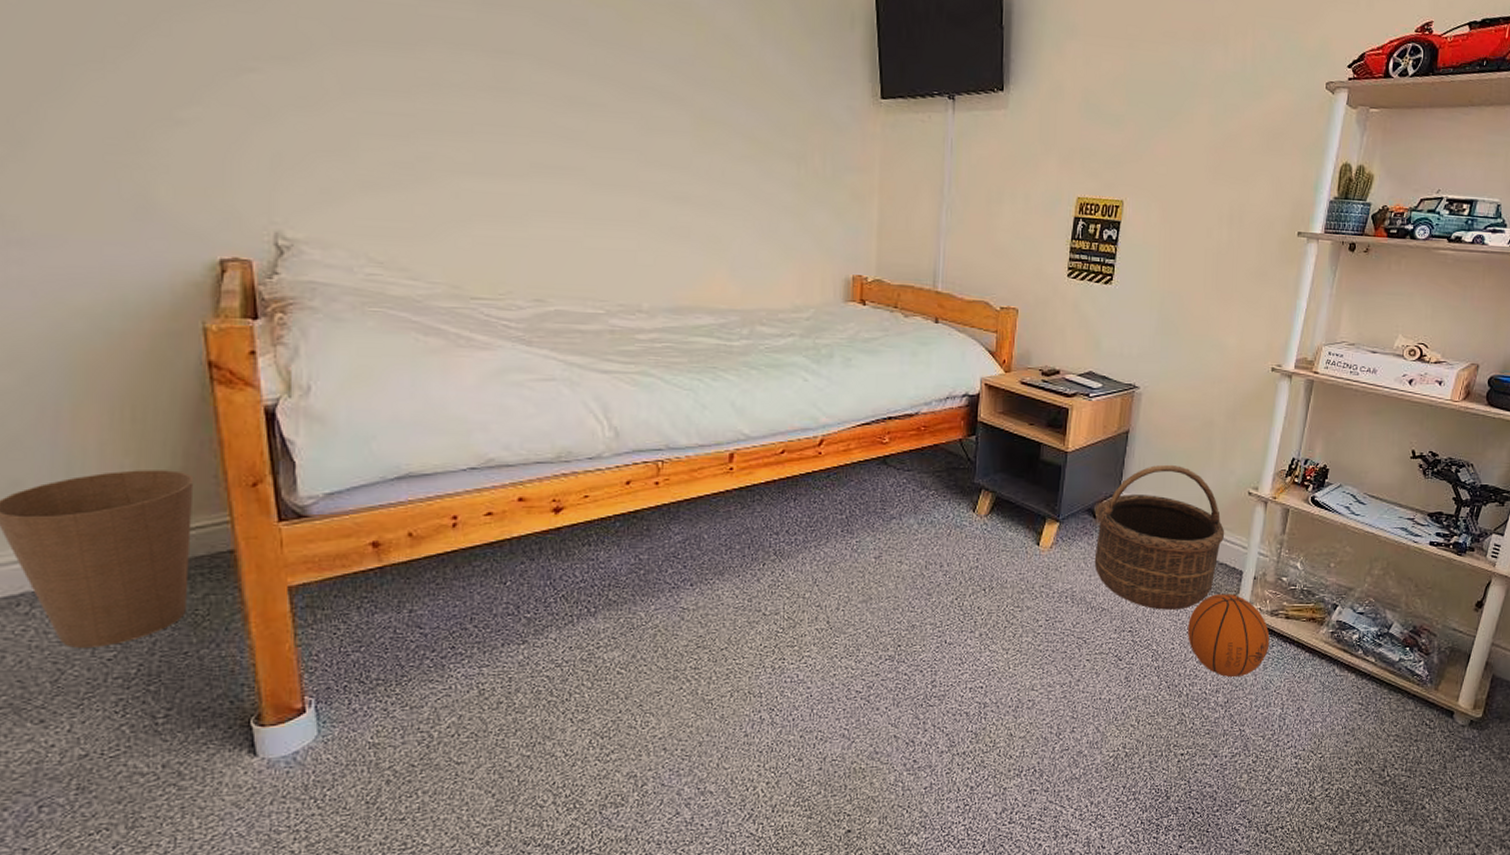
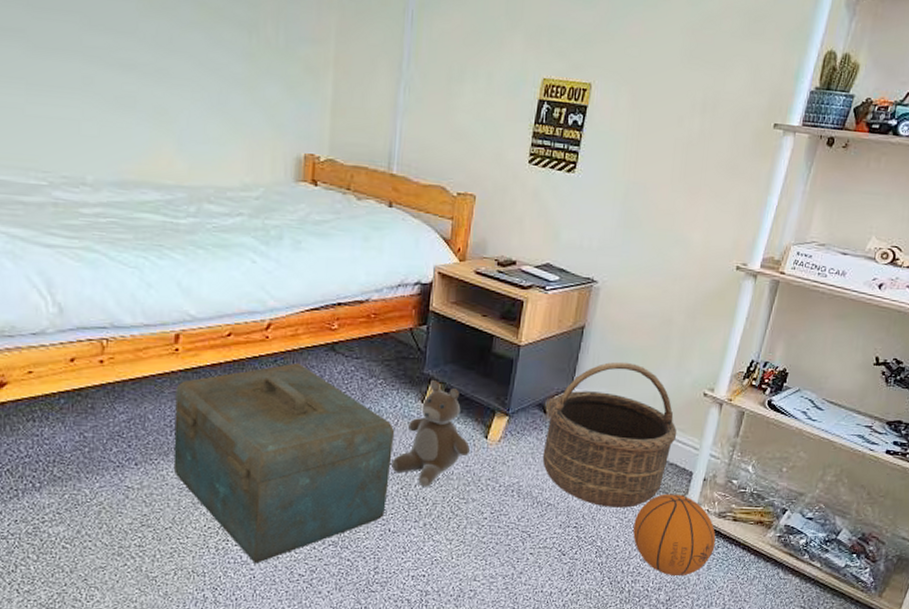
storage box: none [729,477,948,682] -> present [173,362,395,564]
bear: none [945,490,1022,597] -> present [391,380,470,487]

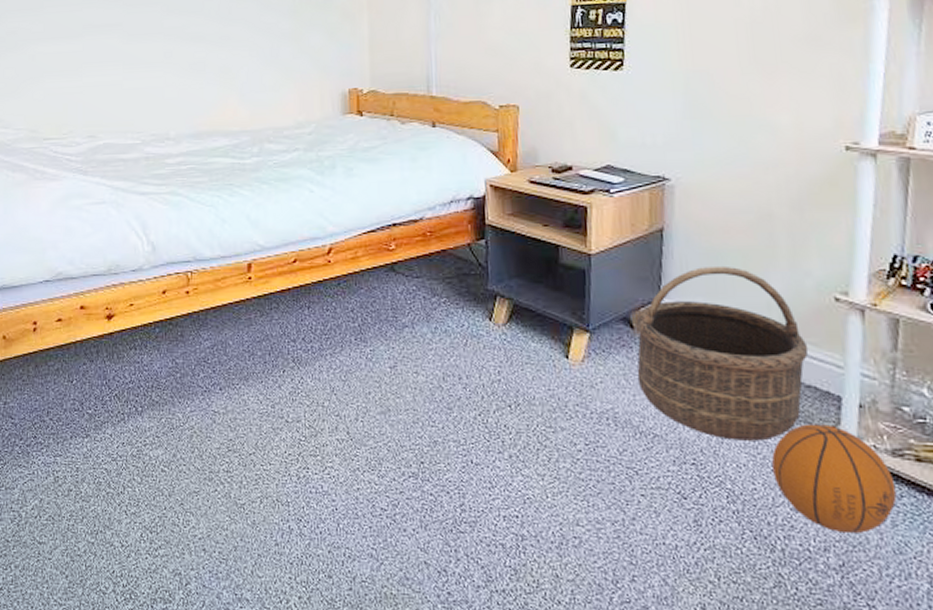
storage box: present [173,362,395,564] -> none [251,285,465,495]
bear: present [391,380,470,487] -> none [465,297,550,414]

